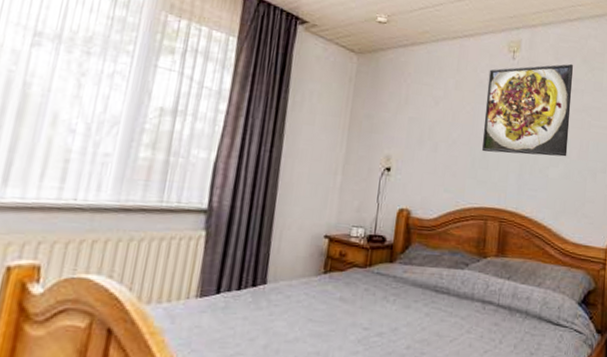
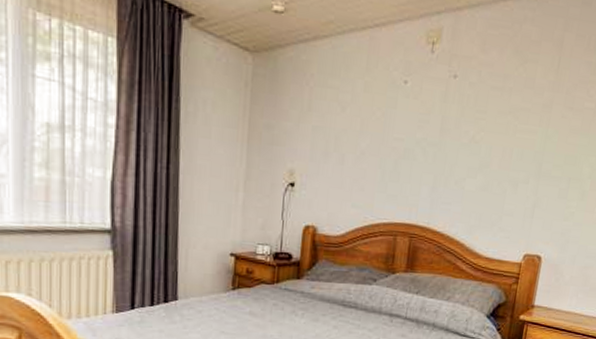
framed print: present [481,63,573,157] -> none [392,55,502,167]

